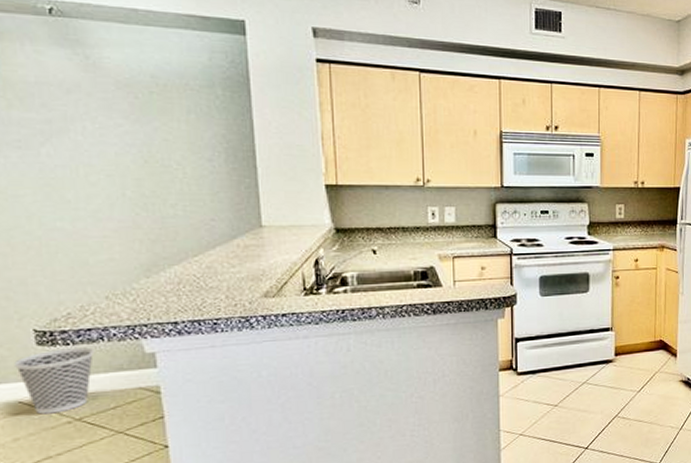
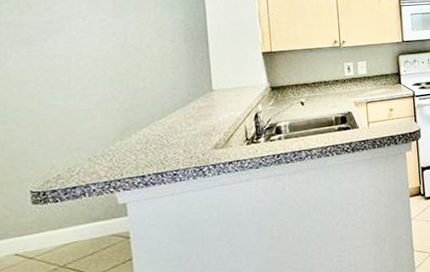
wastebasket: present [14,347,95,415] -> none [14,203,78,264]

